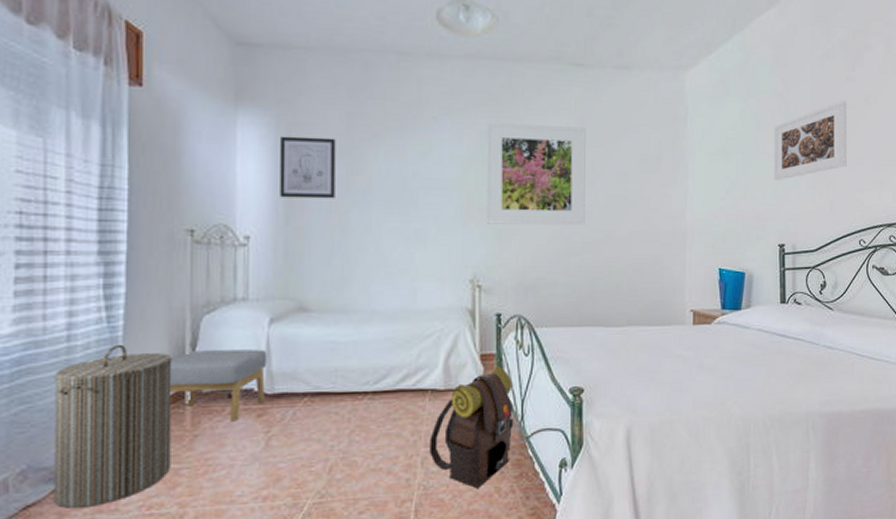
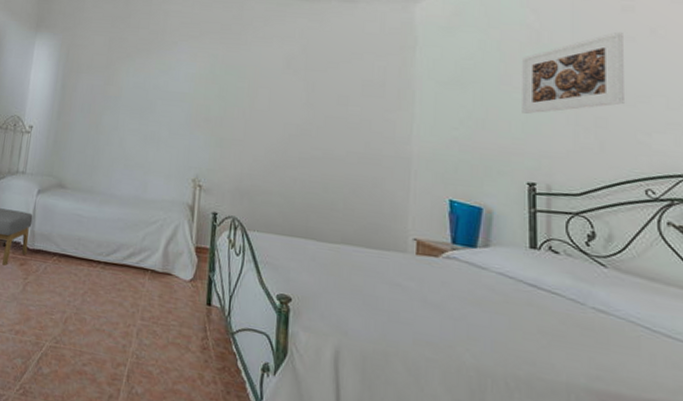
wall art: present [280,136,336,199] -> none [56,54,99,103]
backpack: present [429,366,514,489] -> none [144,260,223,371]
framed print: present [487,123,586,225] -> none [211,48,308,142]

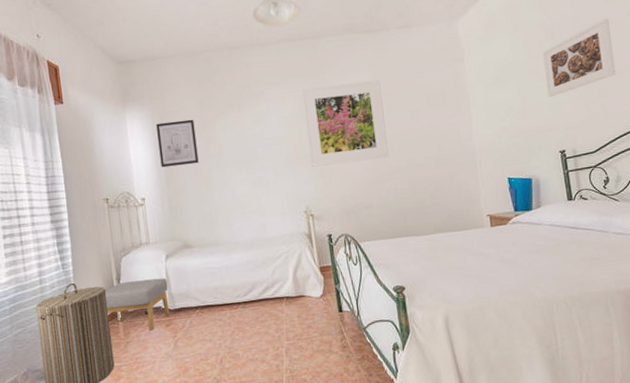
wall art: none [56,54,99,103] -> present [156,119,199,168]
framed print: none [211,48,308,142] -> present [302,80,389,167]

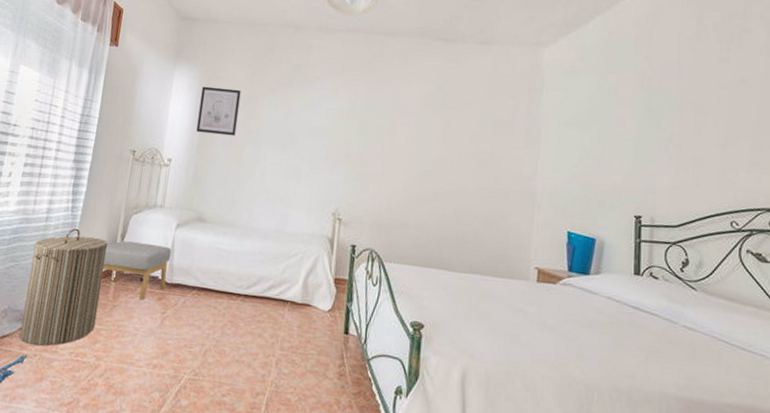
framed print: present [302,80,389,167] -> none [351,84,445,177]
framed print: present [543,18,616,97] -> none [632,80,719,153]

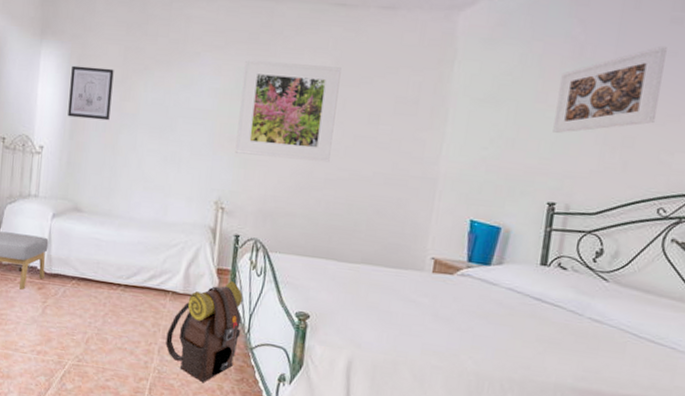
backpack: none [283,291,360,397] -> present [165,281,243,383]
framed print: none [351,84,445,177] -> present [235,60,341,163]
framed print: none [632,80,719,153] -> present [553,45,667,133]

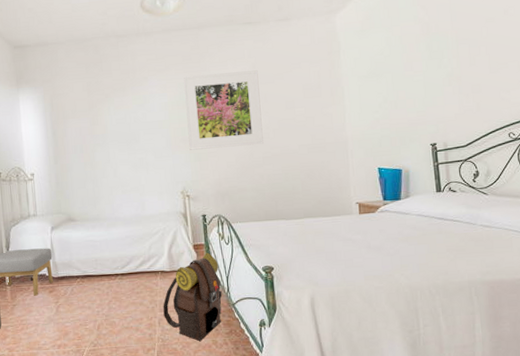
wall art: present [68,65,114,121] -> none [47,102,85,146]
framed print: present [553,45,667,133] -> none [418,15,491,91]

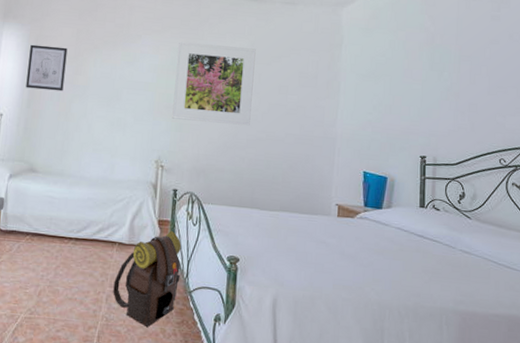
wall art: none [47,102,85,146] -> present [26,44,68,92]

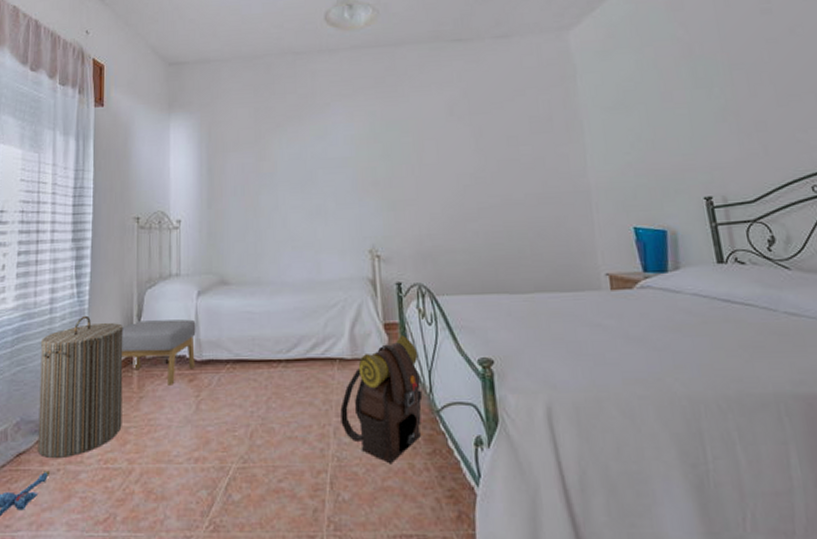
wall art: present [26,44,68,92] -> none [203,131,247,186]
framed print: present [172,42,256,126] -> none [376,97,478,196]

